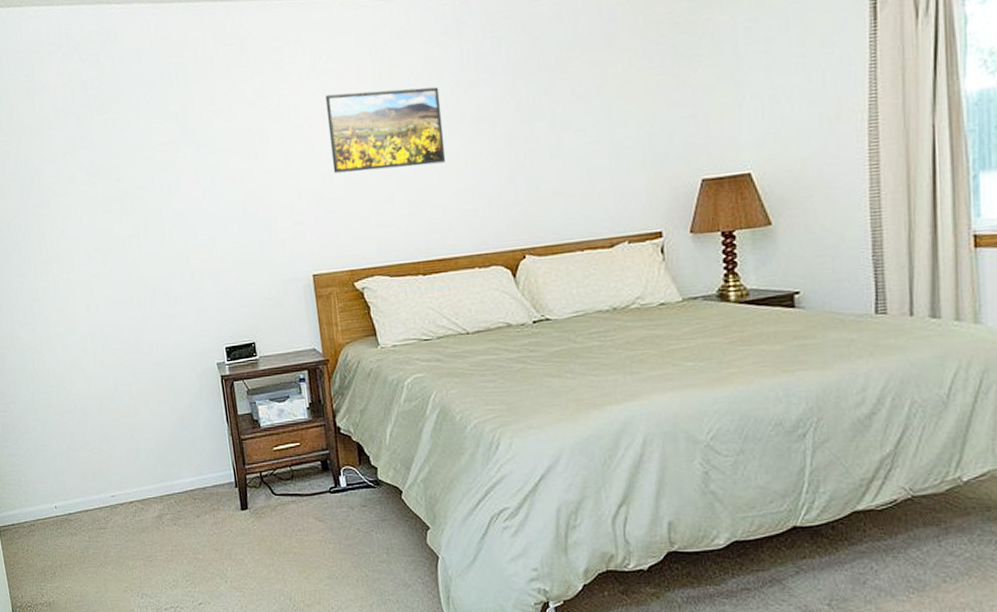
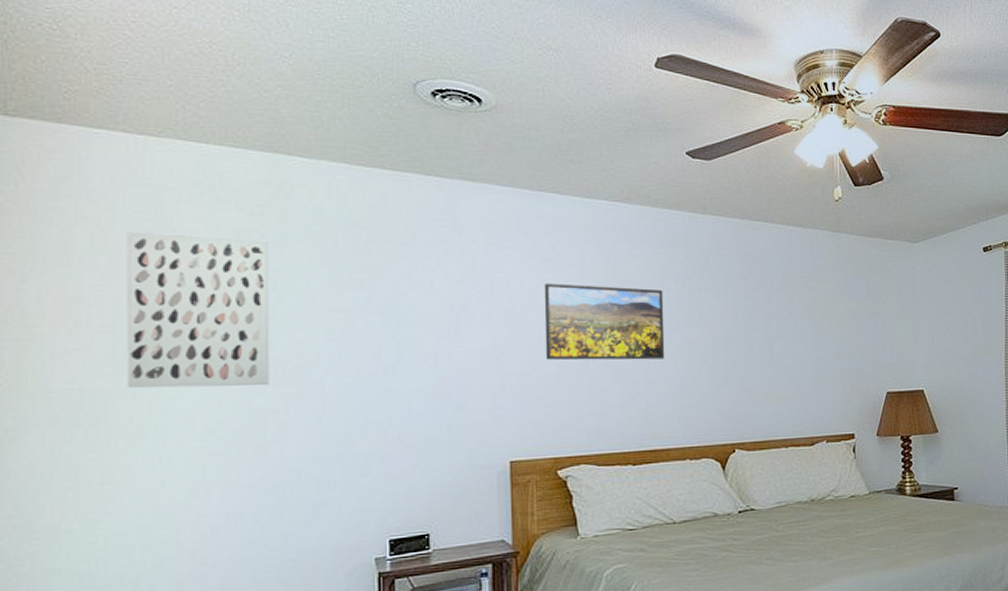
wall art: none [14,87,124,224] -> present [126,232,270,389]

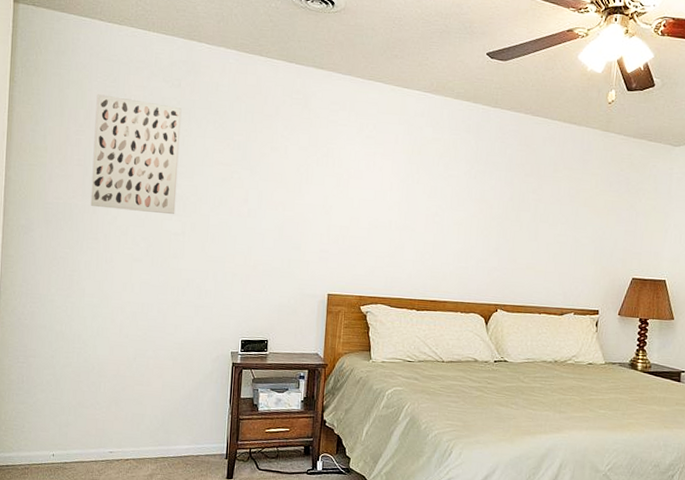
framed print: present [544,283,665,361] -> none [361,156,455,227]

